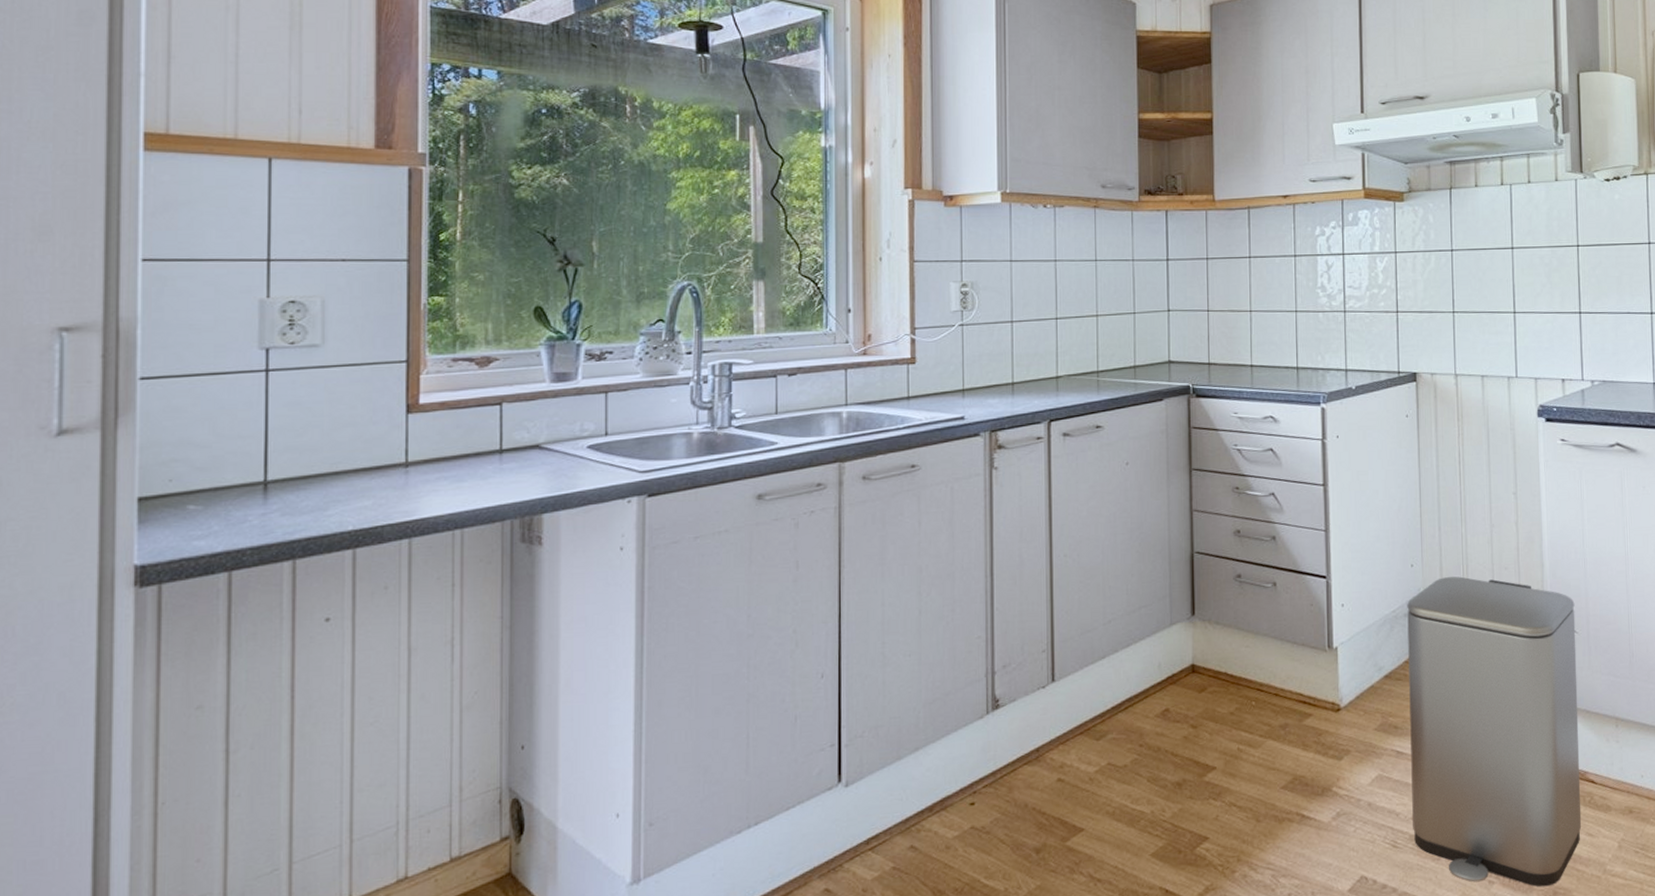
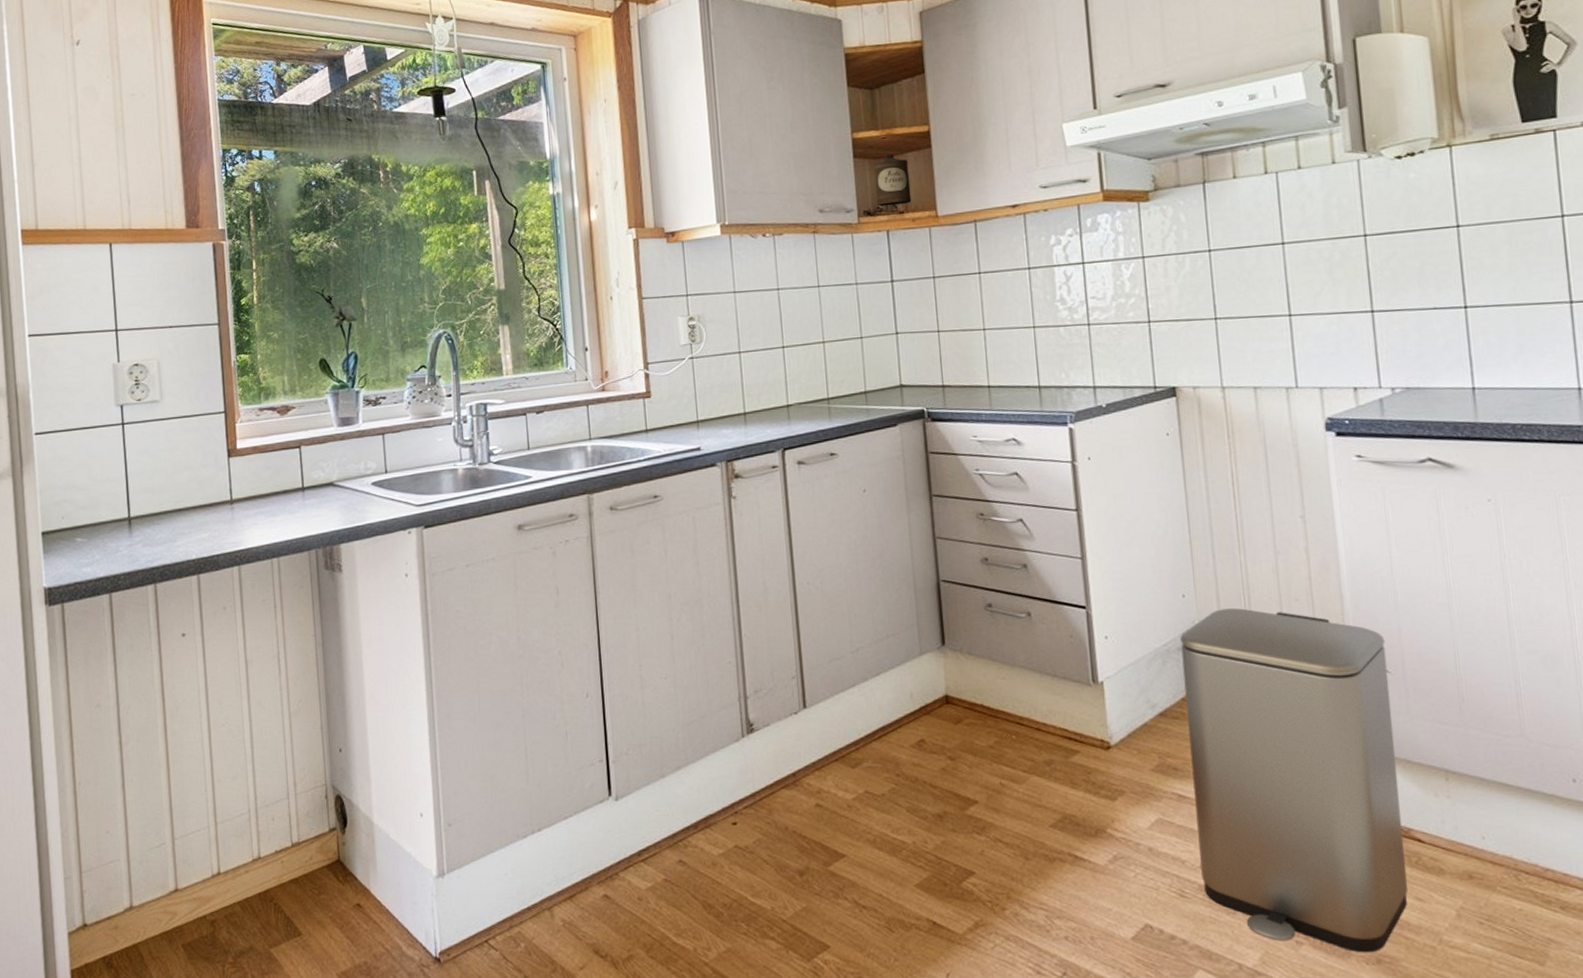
canister: none [1157,137,1191,187] -> present [873,153,912,207]

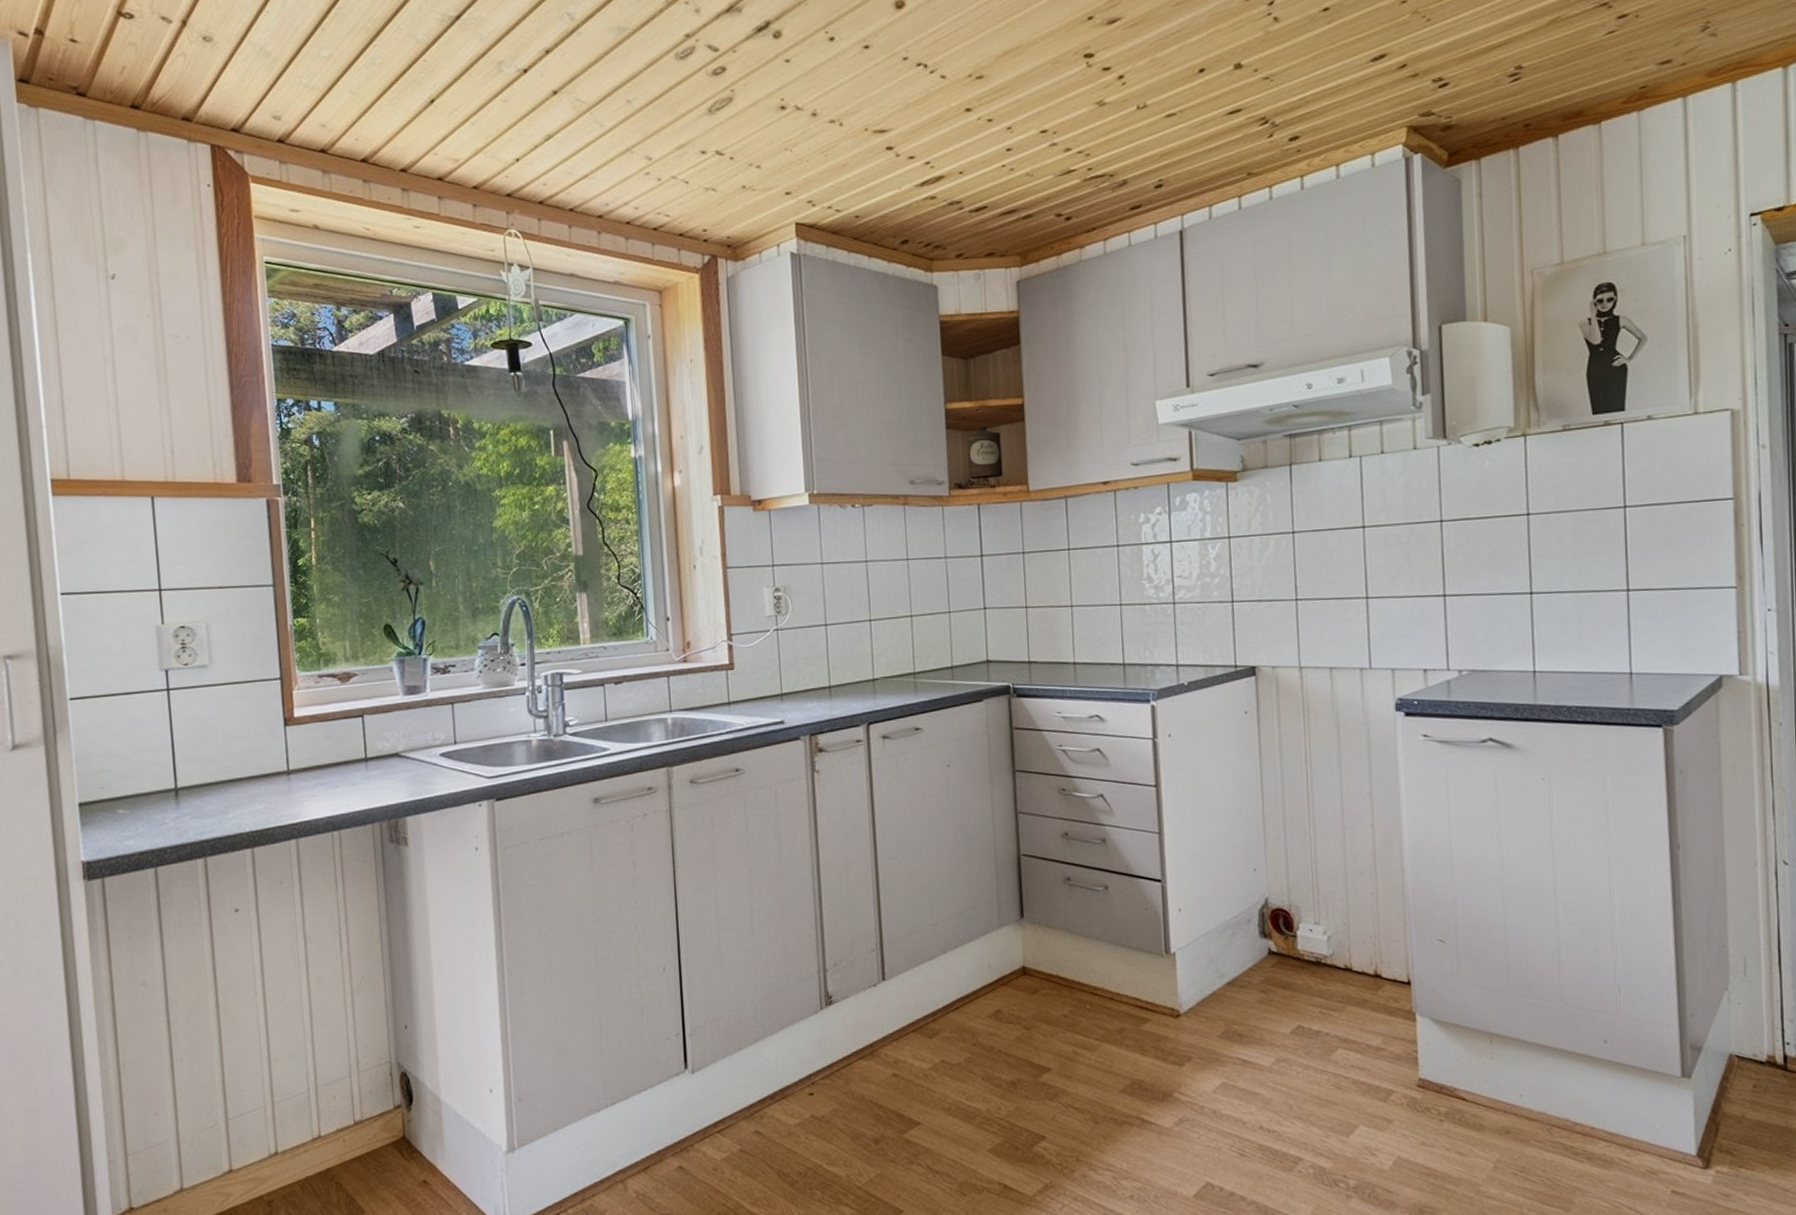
pedal bin: present [1180,608,1409,953] -> none [1250,881,1451,1205]

